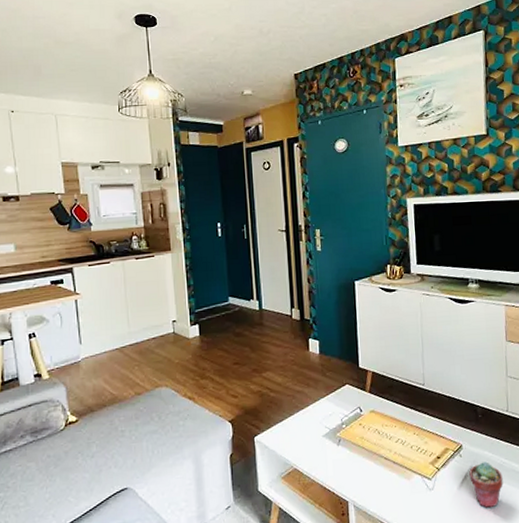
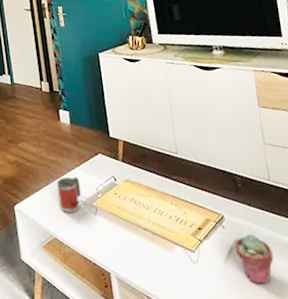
mug: none [301,407,325,444] -> present [57,176,81,214]

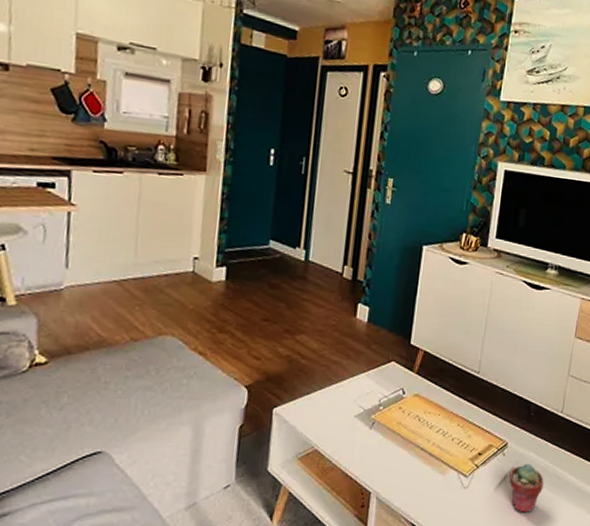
mug: present [57,176,81,214] -> none [330,382,362,424]

